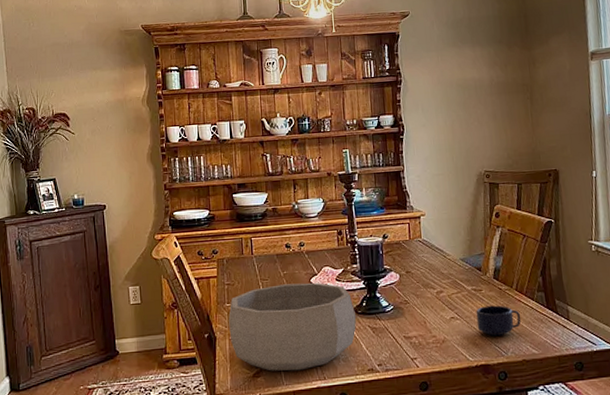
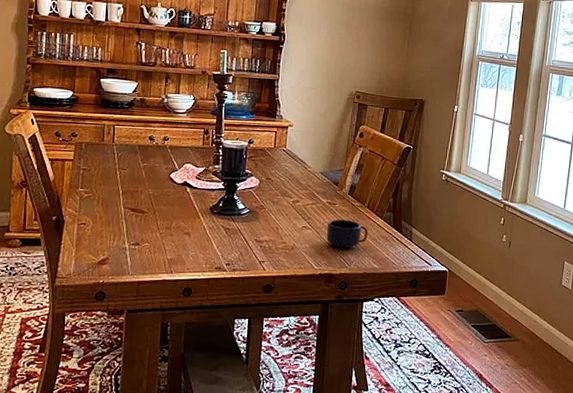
decorative bowl: present [229,283,356,371] -> none [79,176,211,262]

